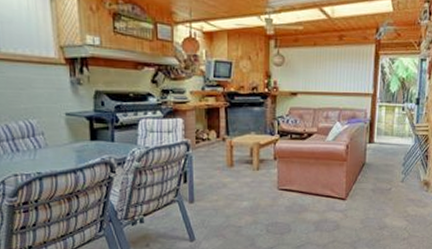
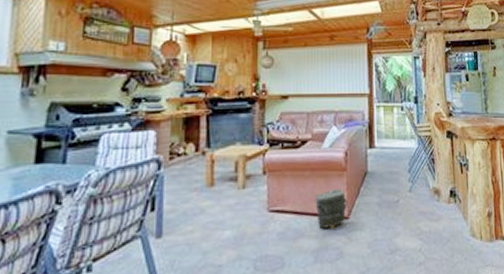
bag: none [318,175,347,207] -> present [315,188,349,229]

